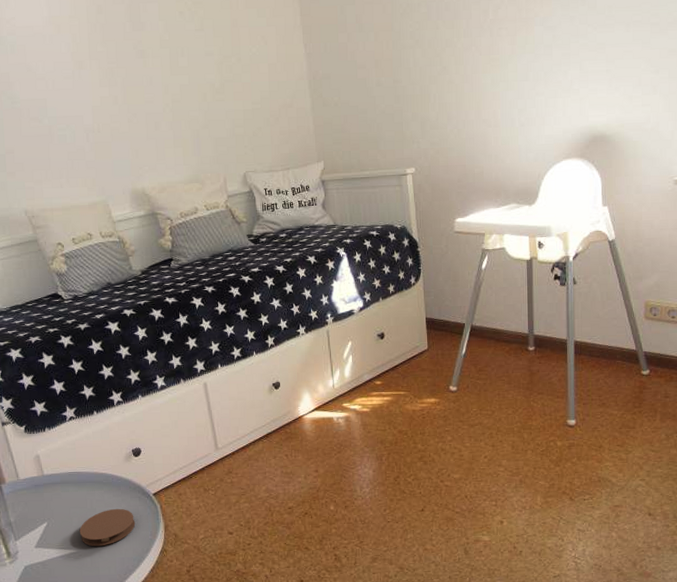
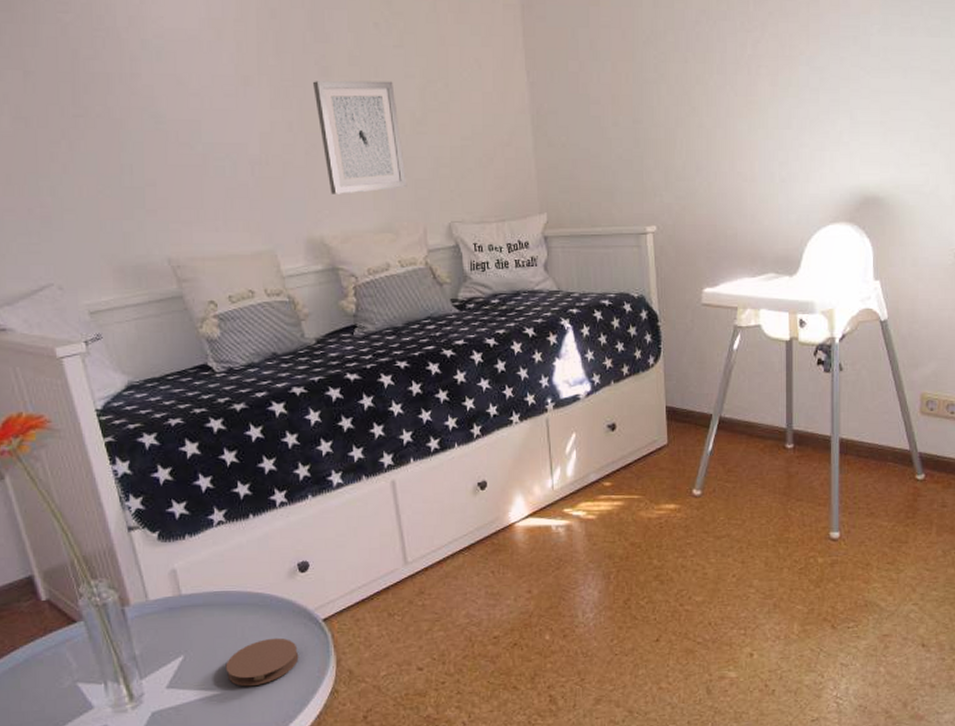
wall art: none [133,59,210,153] -> present [313,80,408,194]

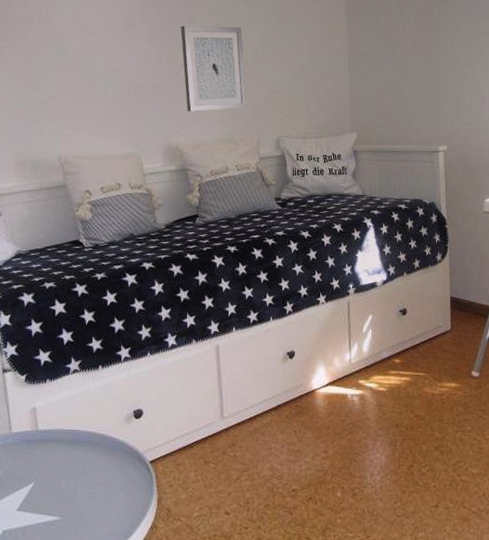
coaster: present [225,637,299,687] -> none [66,474,128,516]

